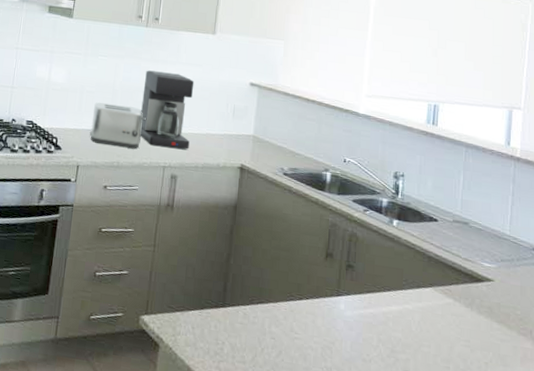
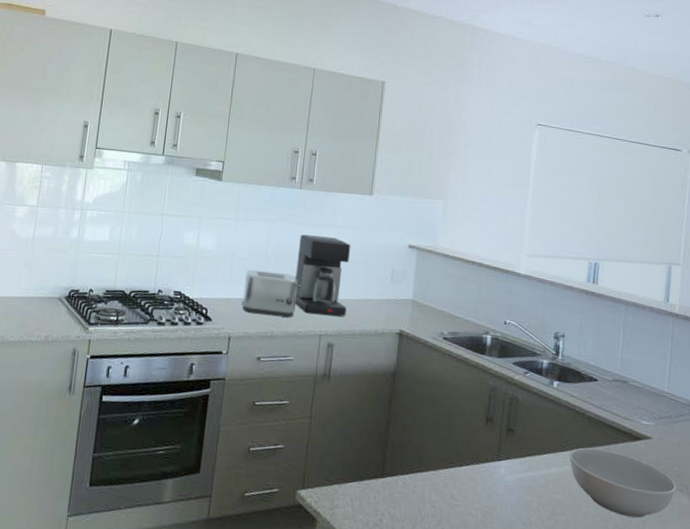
bowl: none [409,287,520,360] -> present [569,447,677,518]

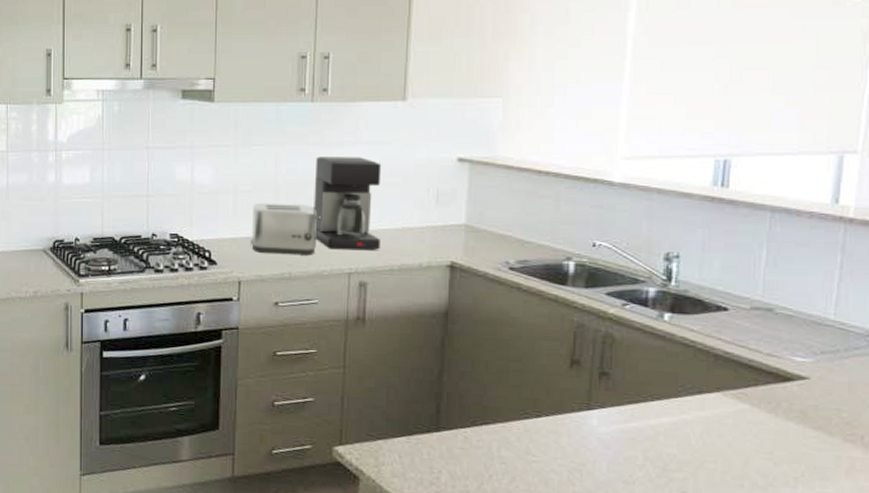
bowl: present [569,447,677,518] -> none [686,392,846,475]

